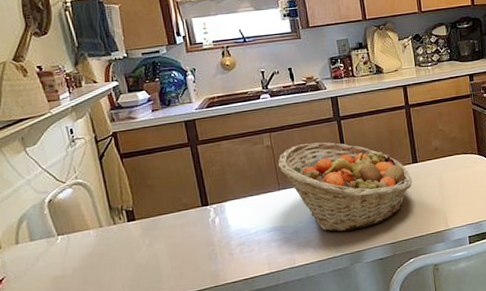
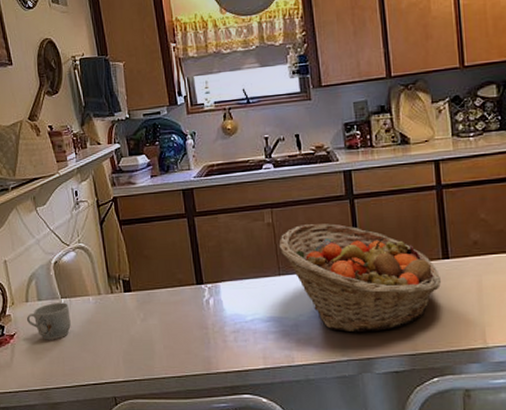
mug: none [17,239,70,280] -> present [26,302,71,340]

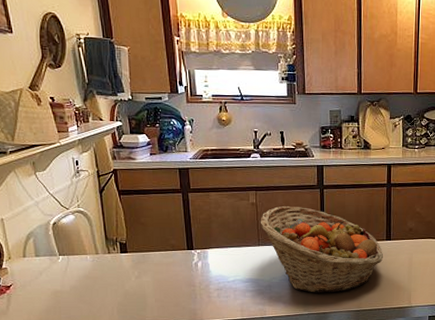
mug: present [26,302,71,340] -> none [23,259,68,292]

